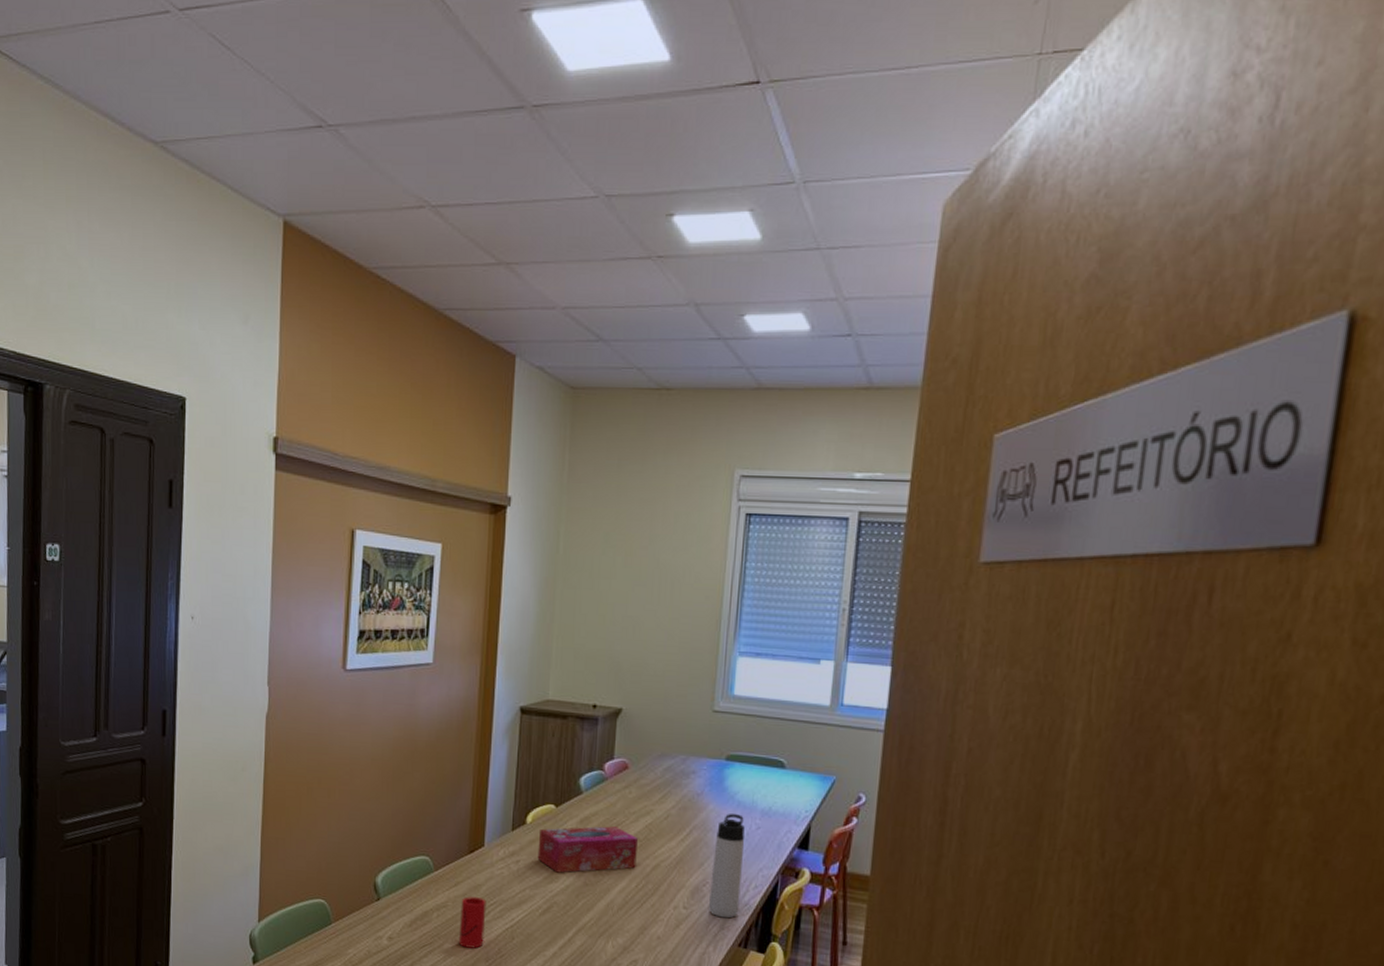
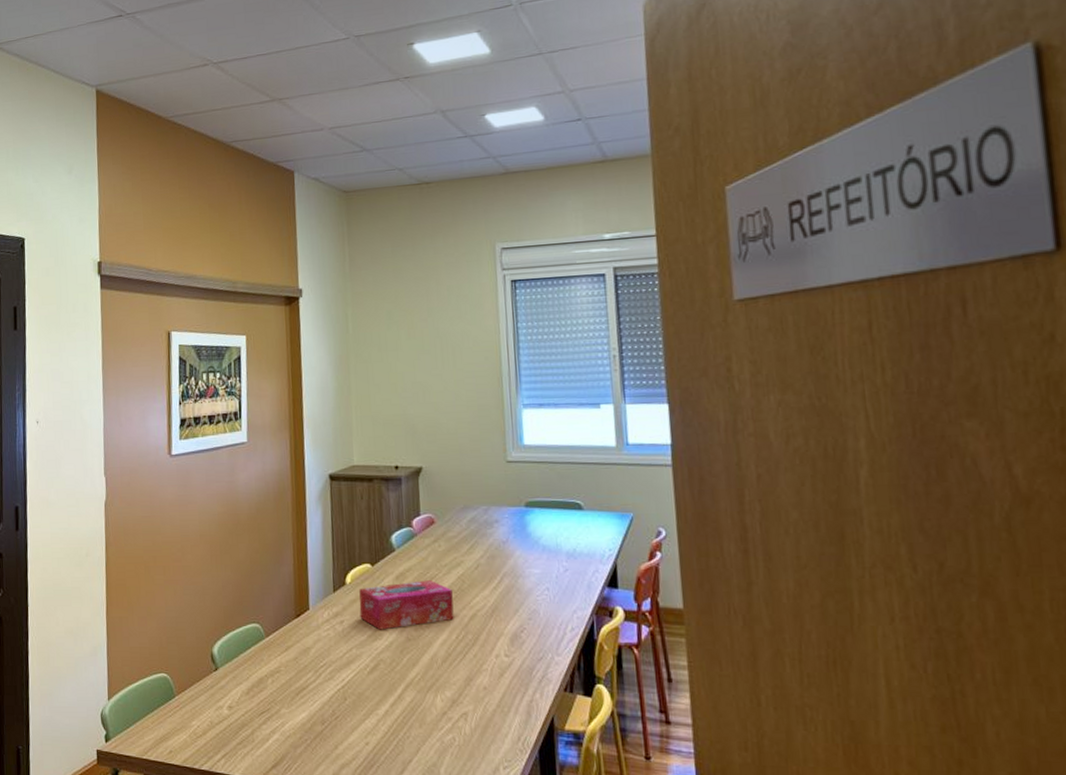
cup: present [458,896,487,949] -> none [293,660,318,712]
thermos bottle: present [709,814,745,918] -> none [526,558,560,663]

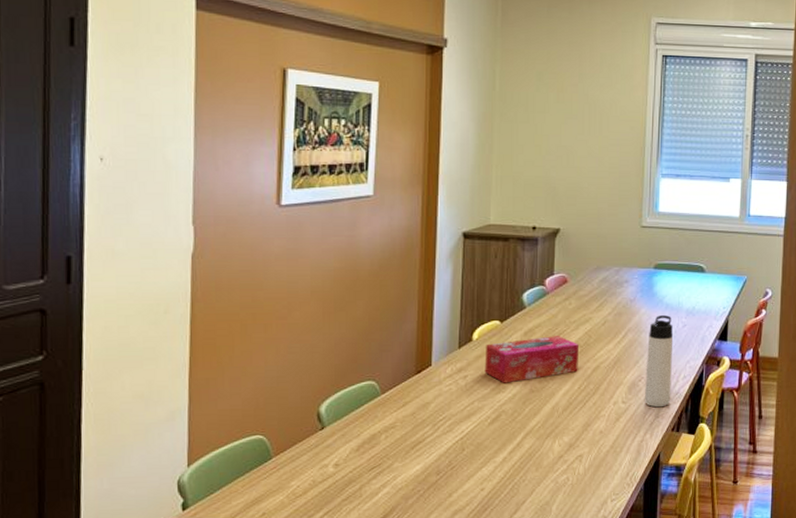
thermos bottle: none [526,558,560,663] -> present [645,315,673,408]

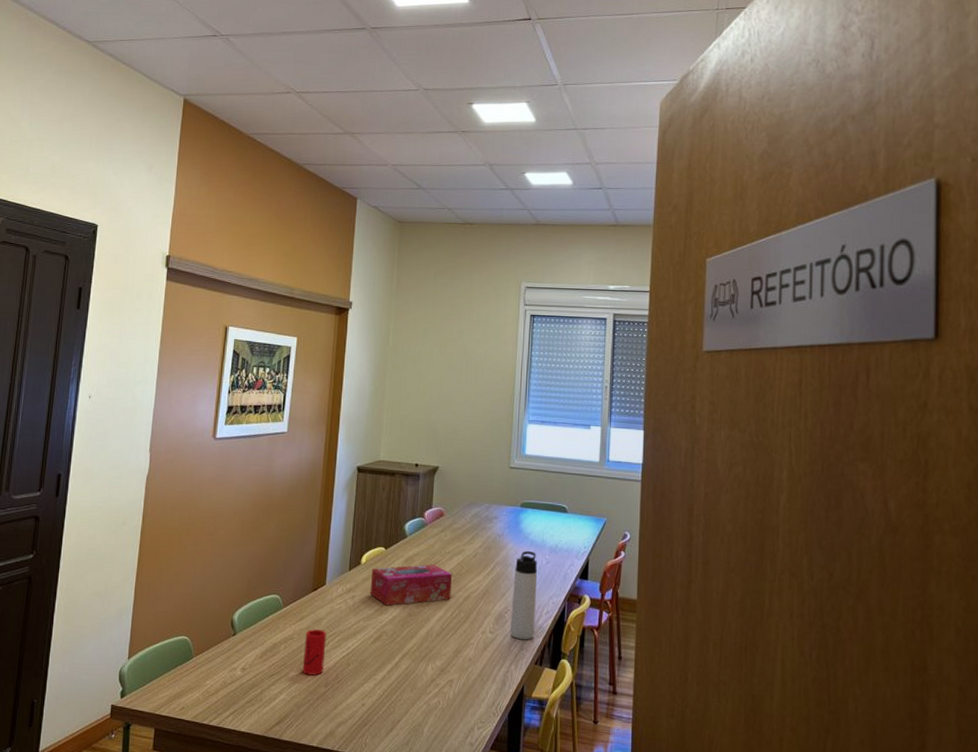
cup: none [408,415,436,464] -> present [302,629,327,675]

